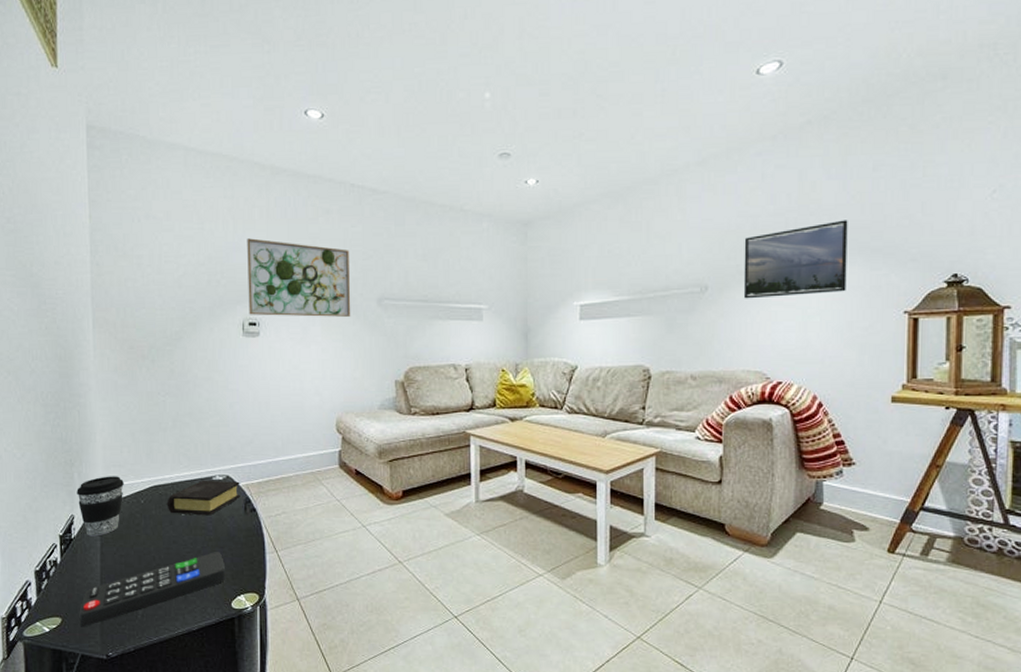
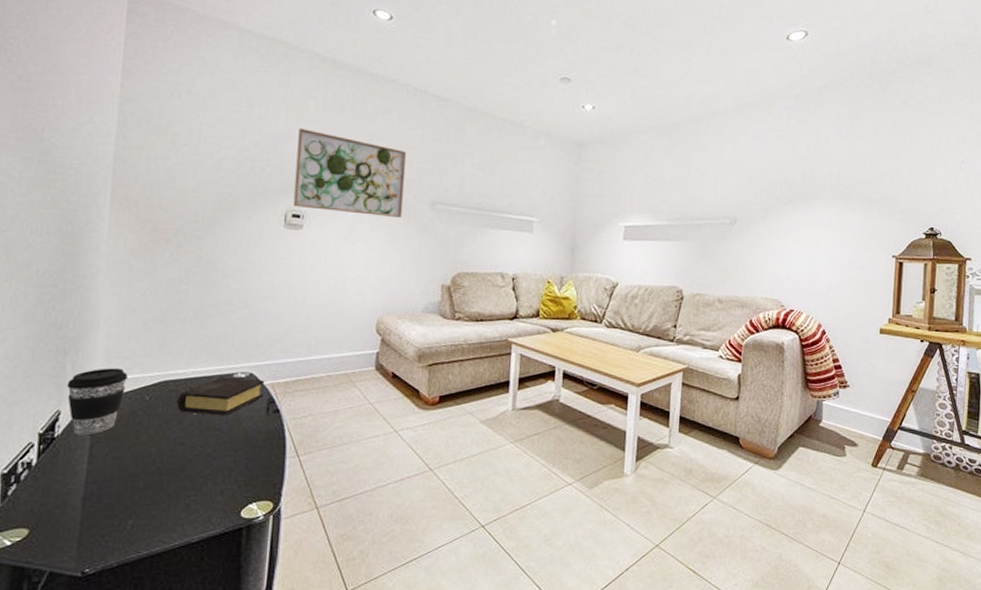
remote control: present [79,552,226,627] -> none [51,455,239,540]
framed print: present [743,220,848,299] -> none [766,173,853,235]

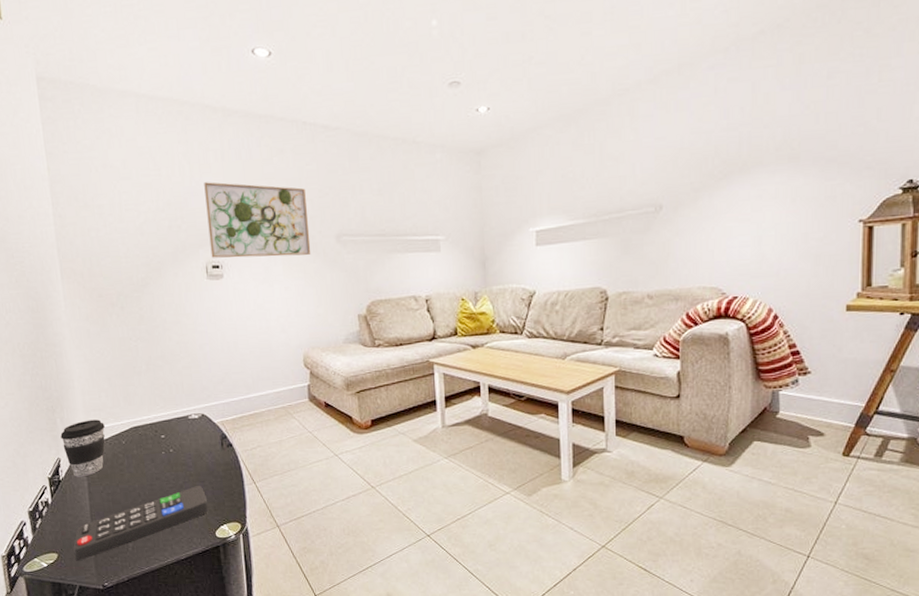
remote control: none [51,455,239,540] -> present [73,486,209,561]
book: present [176,376,265,416] -> none [147,418,217,453]

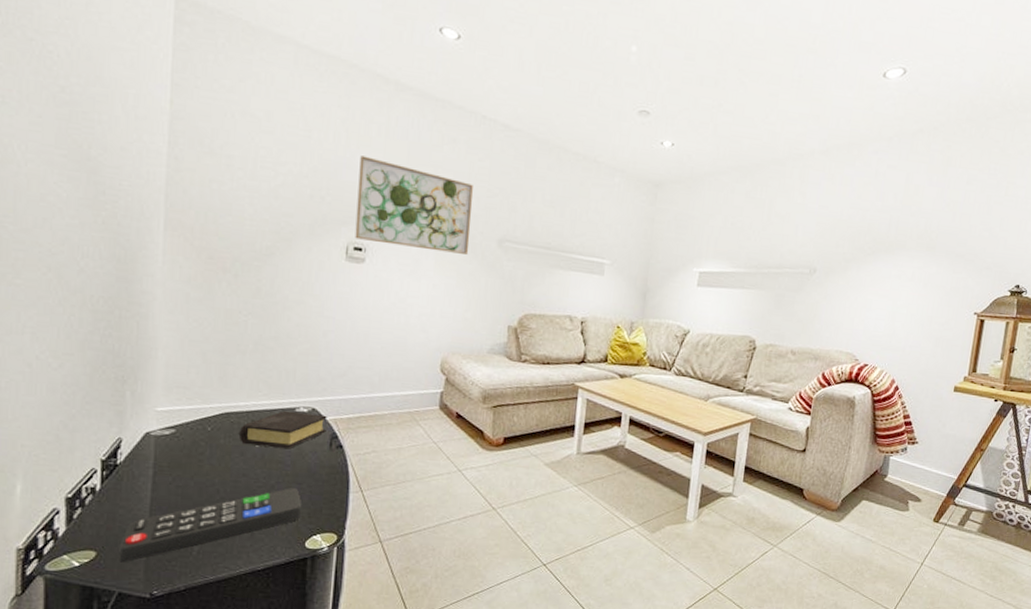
coffee cup: present [60,419,105,477] -> none [127,397,188,464]
book: none [147,418,217,453] -> present [238,410,327,449]

